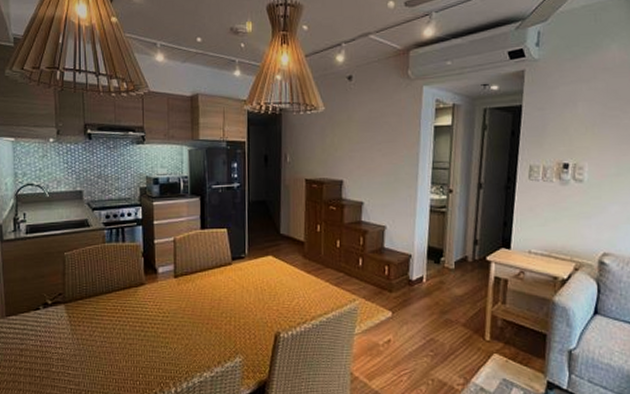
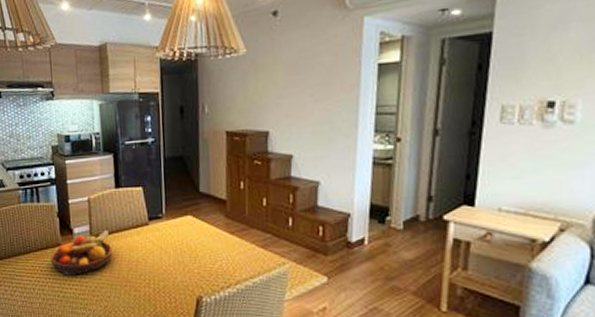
fruit bowl: none [134,270,196,314] -> present [51,231,113,275]

